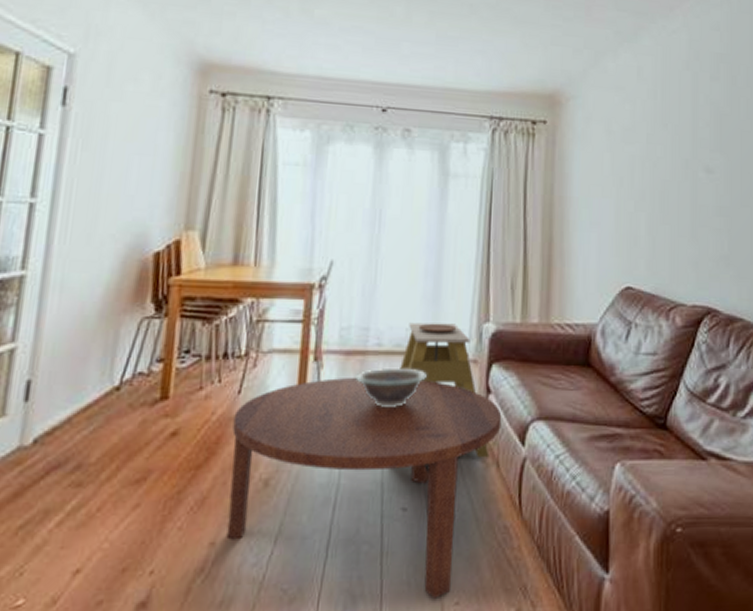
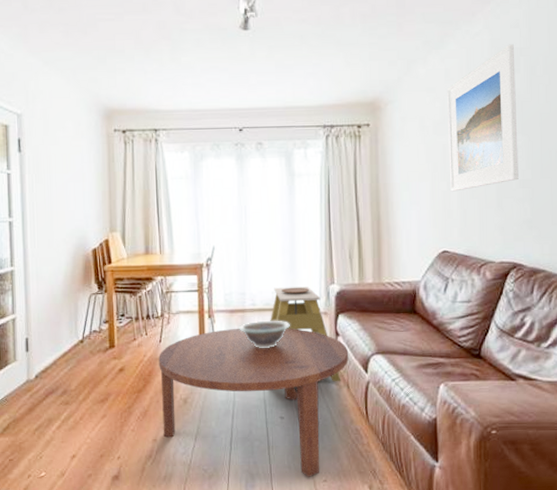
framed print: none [638,47,716,214] -> present [447,44,519,192]

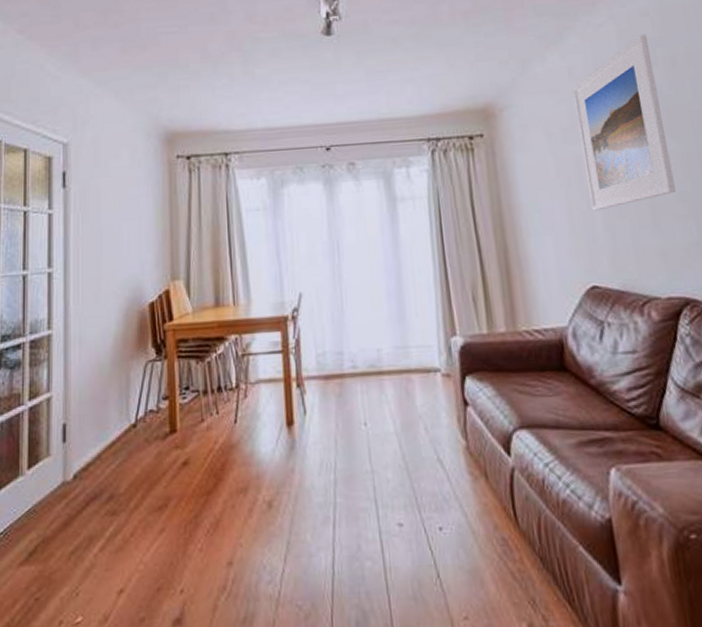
coffee table: present [159,328,349,477] -> none [233,397,484,613]
decorative bowl: present [239,320,290,348] -> none [337,388,403,426]
side table: present [270,286,341,382] -> none [376,340,477,471]

